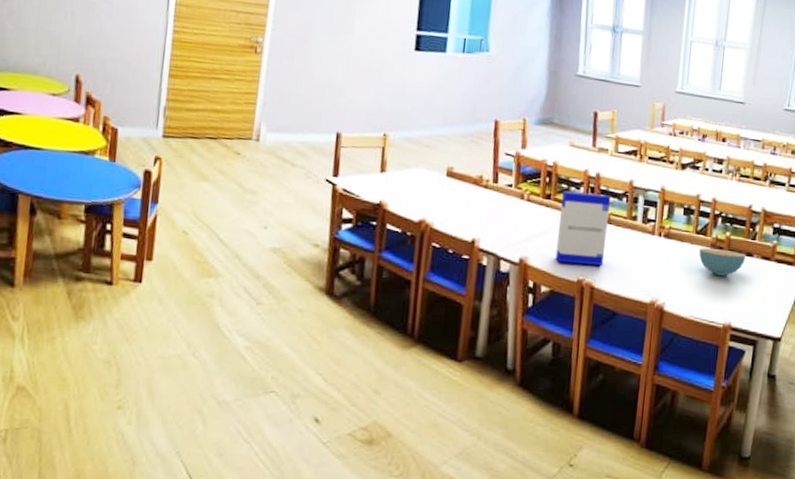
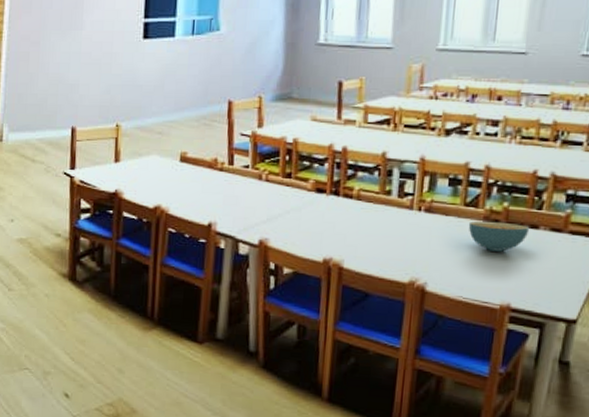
cereal box: present [555,190,610,266] -> none [298,168,359,246]

